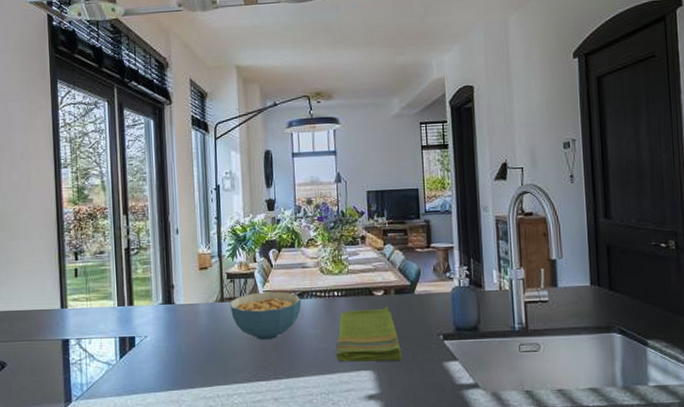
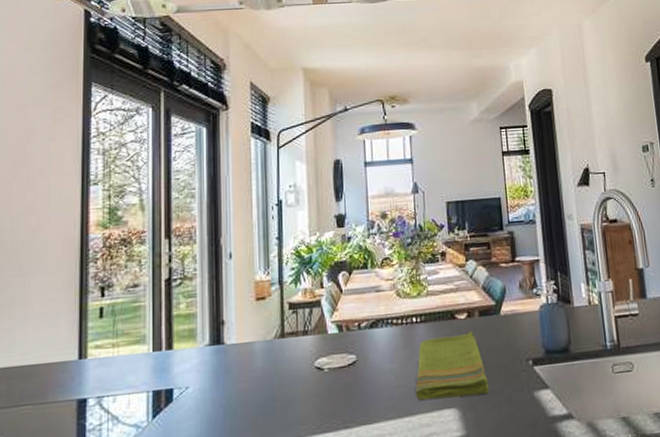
cereal bowl: present [229,291,302,341] -> none [291,321,376,382]

